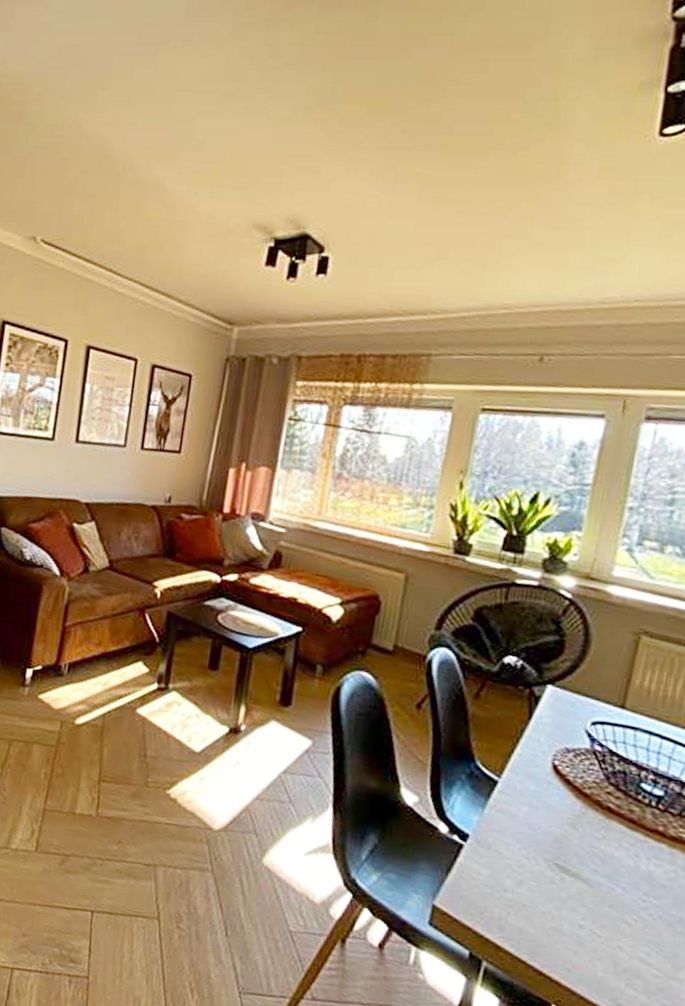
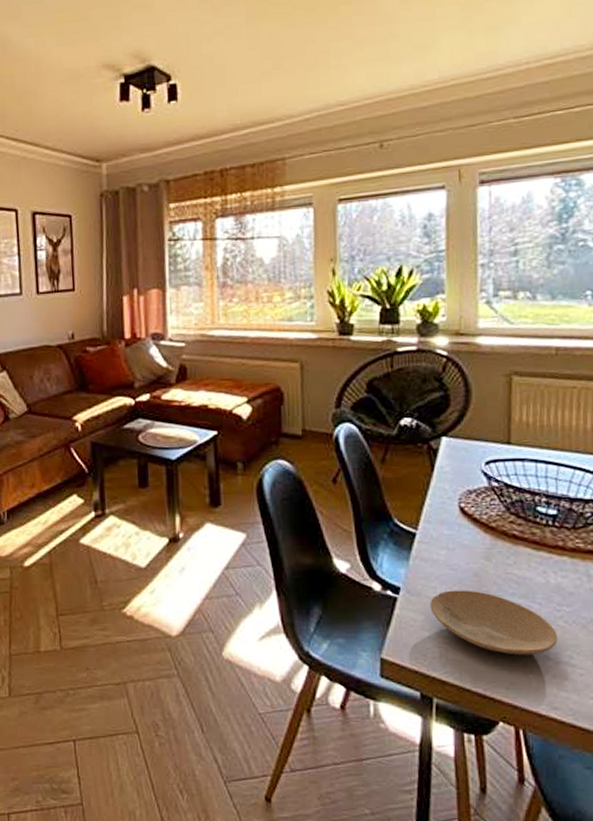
plate: none [498,850,638,943] -> present [430,590,558,655]

